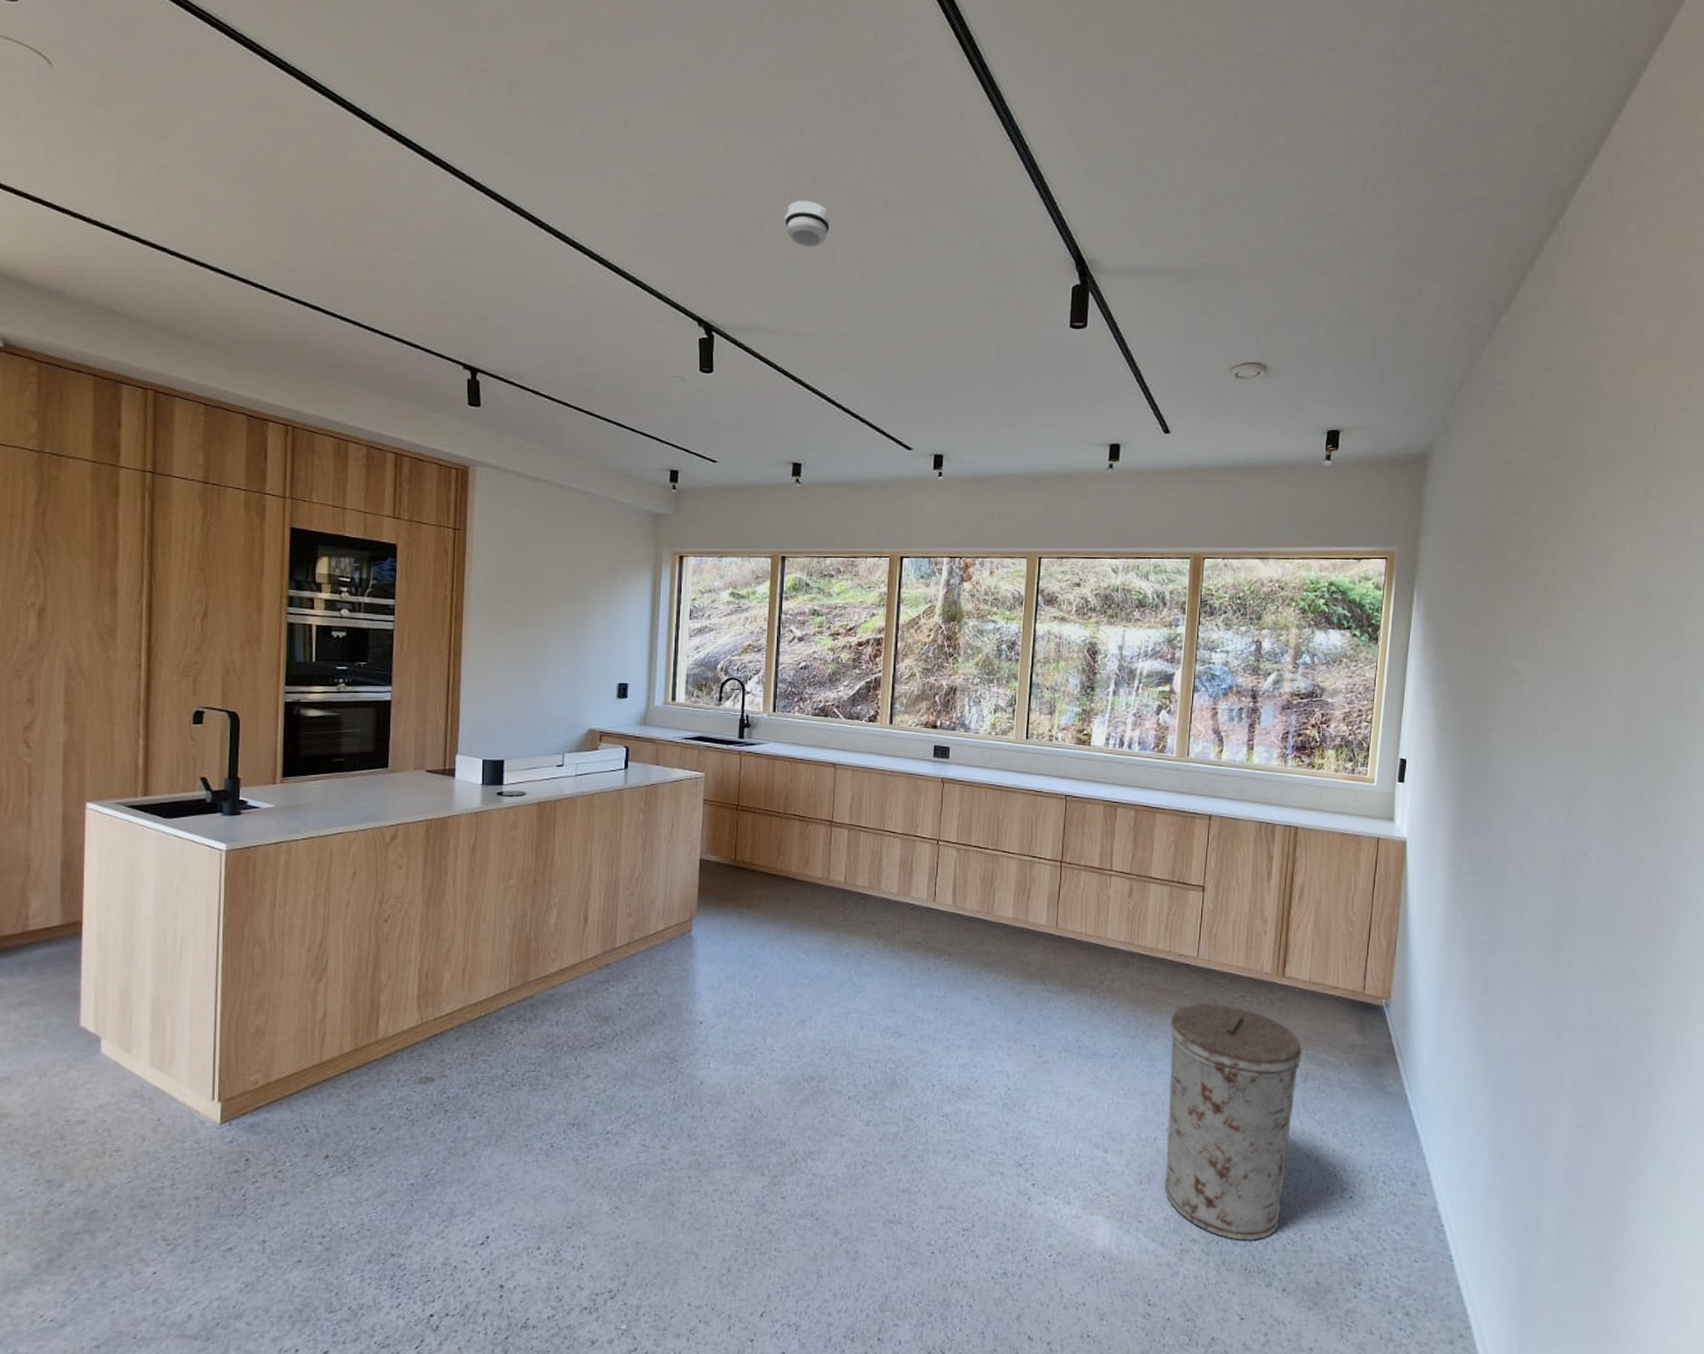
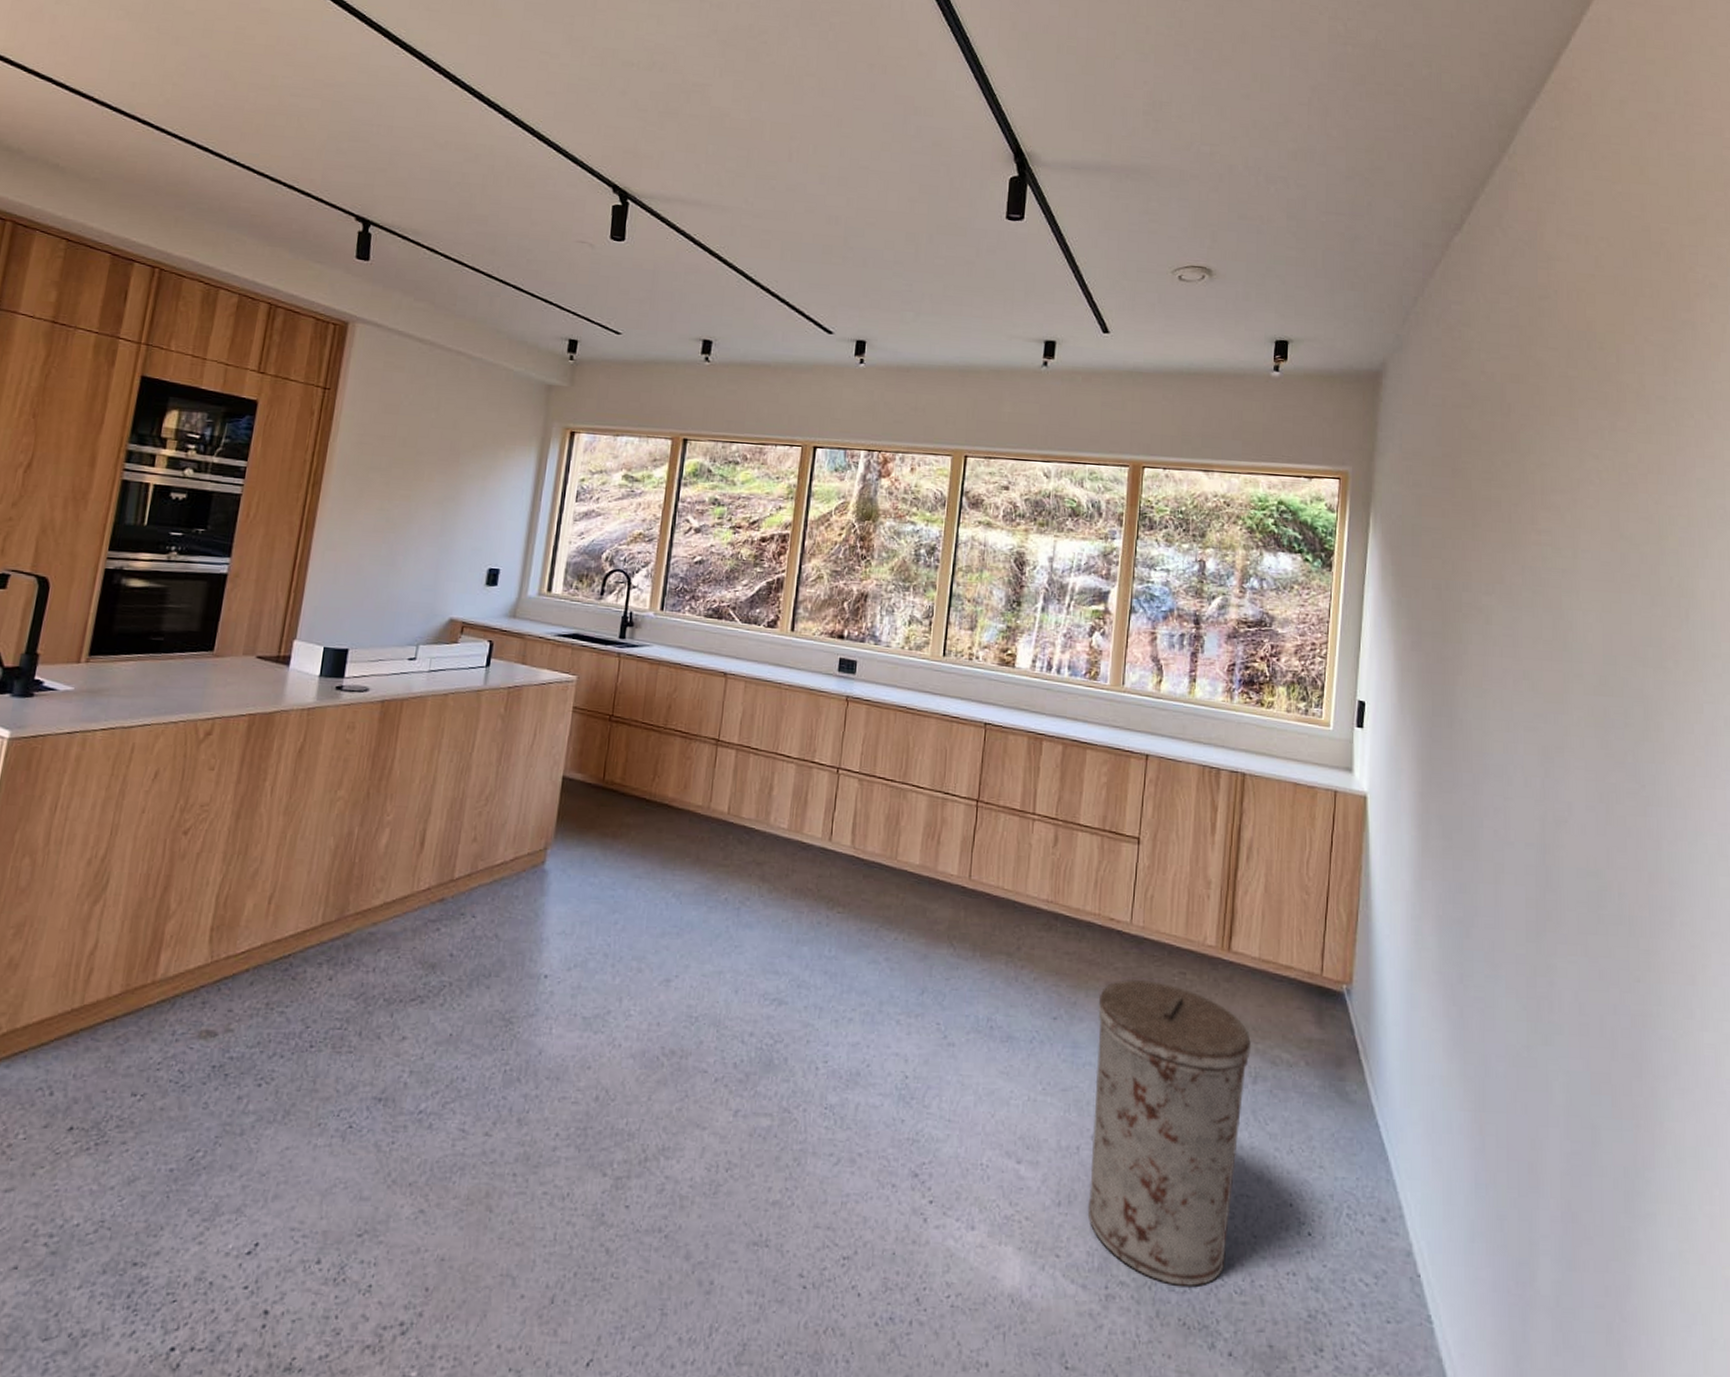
smoke detector: present [785,201,830,248] -> none [713,75,760,122]

